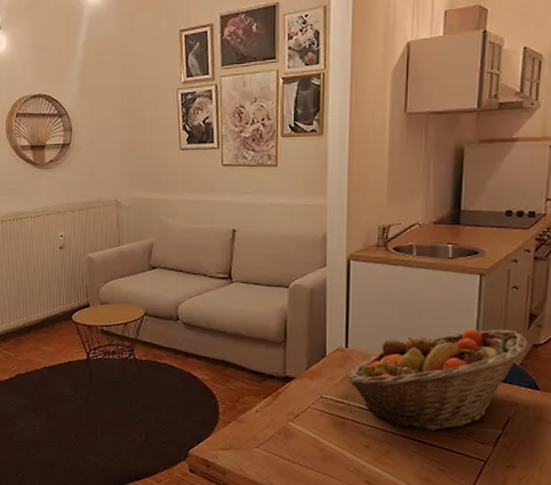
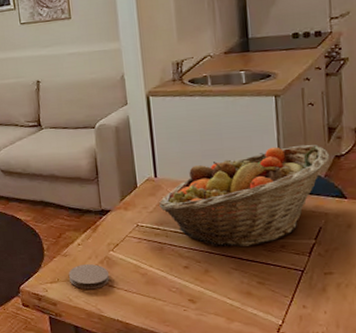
coaster: none [242,433,286,461] -> present [68,264,110,290]

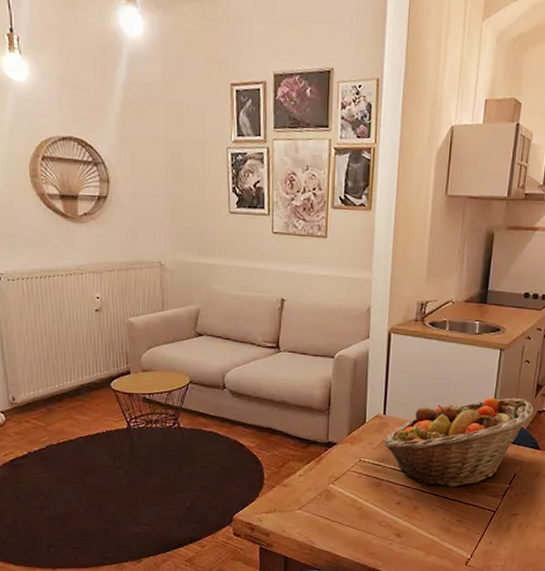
coaster: present [68,264,110,290] -> none [285,496,326,521]

